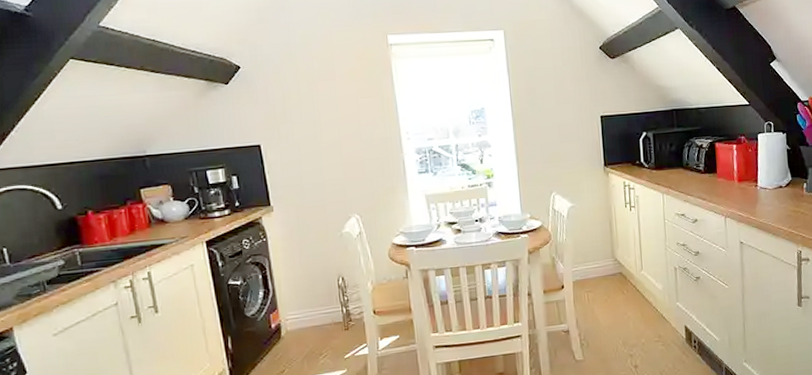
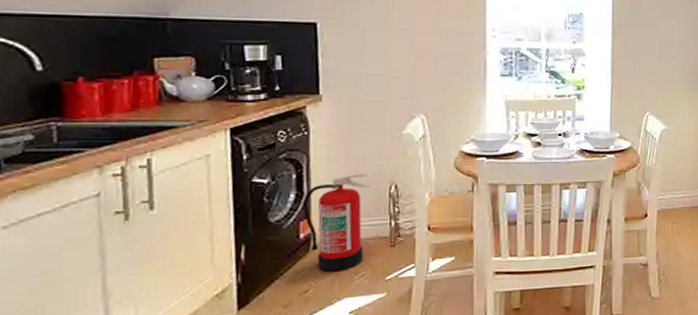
fire extinguisher: none [270,268,327,355] -> present [303,172,377,272]

